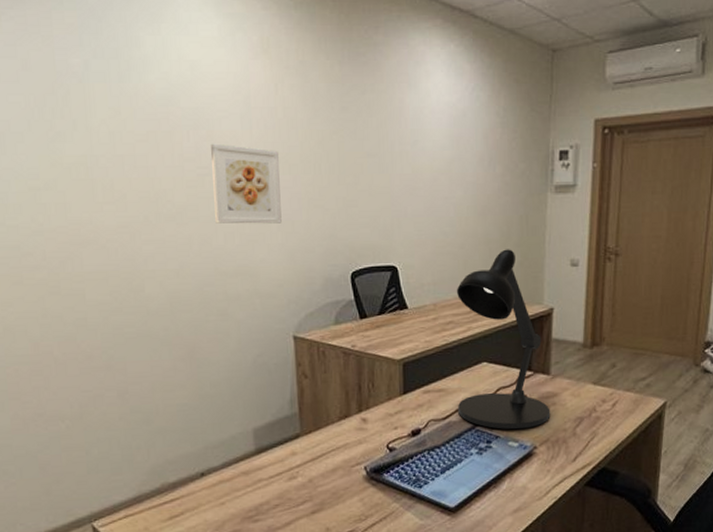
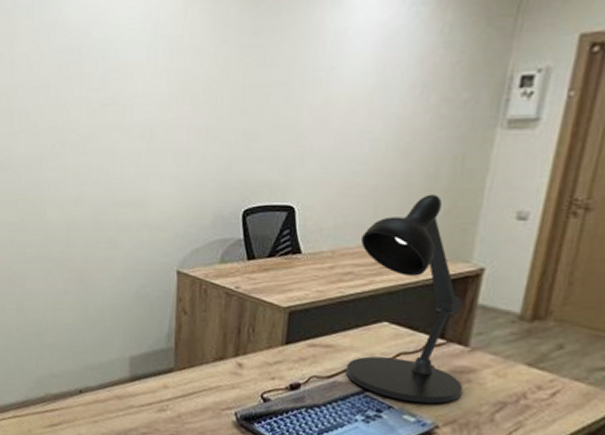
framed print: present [211,143,282,224] -> none [114,73,181,156]

